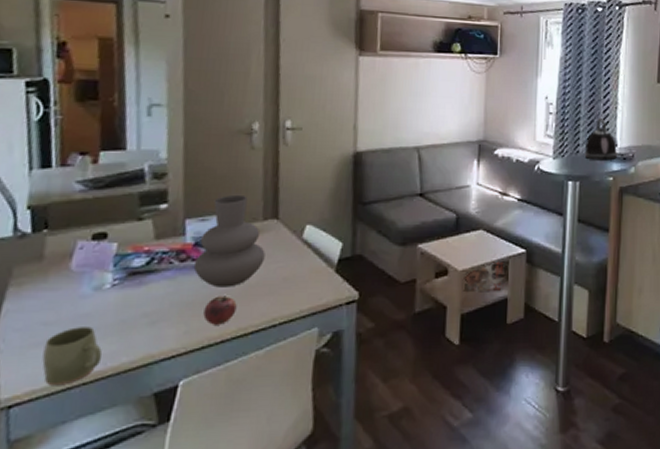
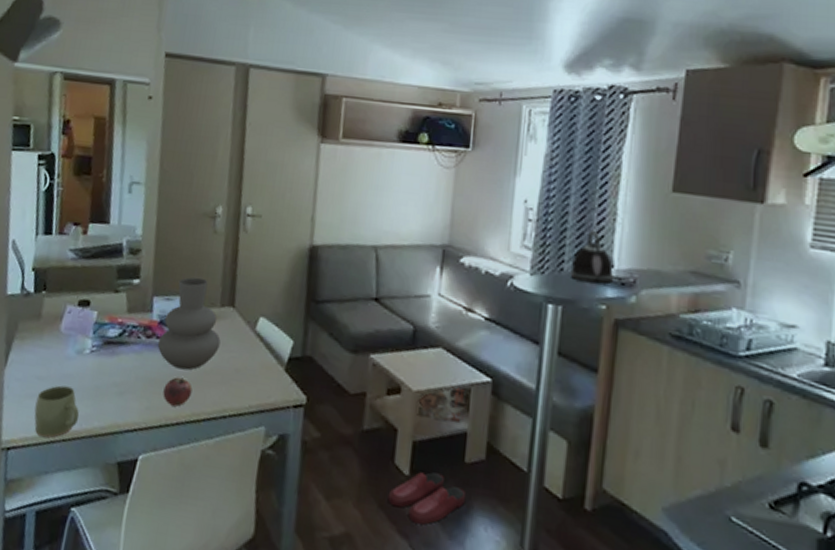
slippers: none [441,338,510,385] -> present [387,472,467,525]

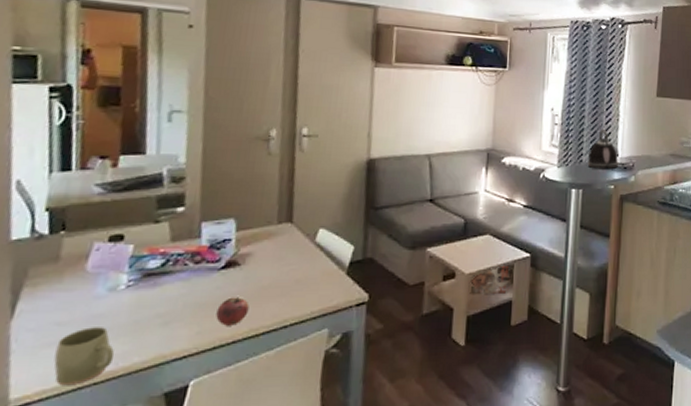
vase: present [157,277,221,370] -> none [207,198,279,289]
slippers: present [387,472,467,525] -> none [446,339,513,385]

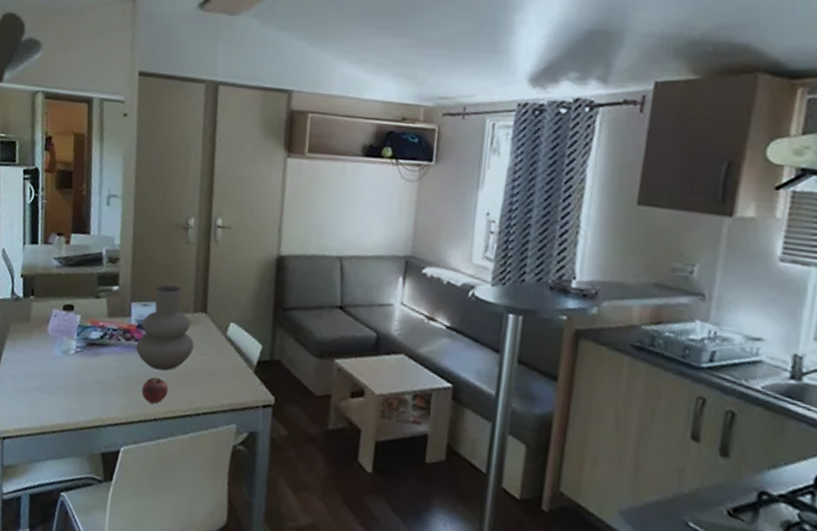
mug: present [53,327,114,385] -> none [26,382,66,429]
vase: none [207,198,279,289] -> present [136,284,194,371]
kettle: present [587,128,619,169] -> none [531,242,576,295]

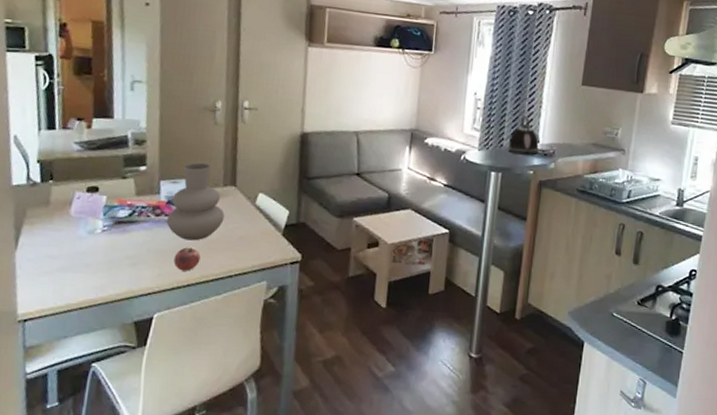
kettle: none [531,242,576,295] -> present [507,114,540,155]

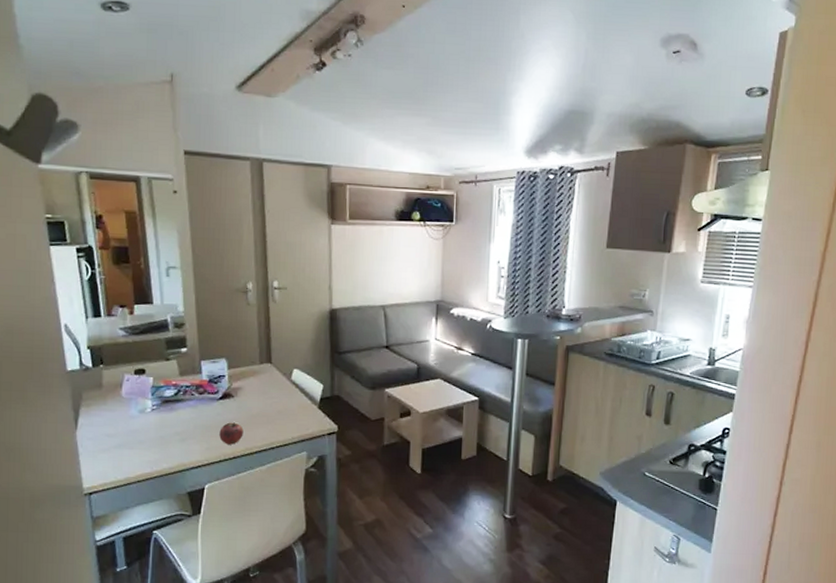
vase: present [166,162,225,241] -> none [209,342,263,416]
book: present [390,238,432,265] -> none [423,406,462,431]
kettle: present [507,114,540,155] -> none [533,280,566,321]

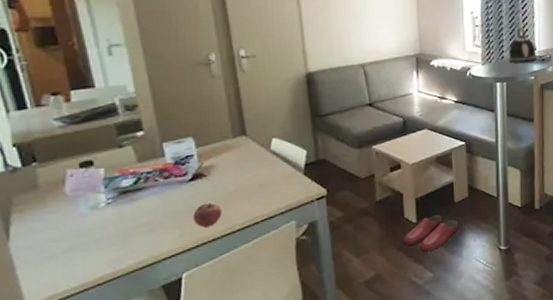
slippers: none [406,469,464,506] -> present [403,214,459,252]
kettle: none [533,280,566,321] -> present [508,26,537,63]

